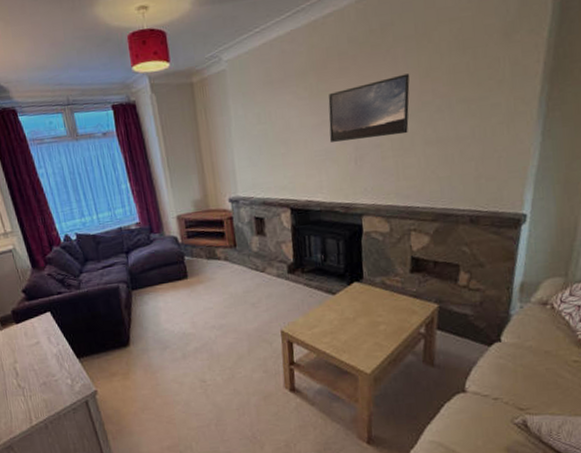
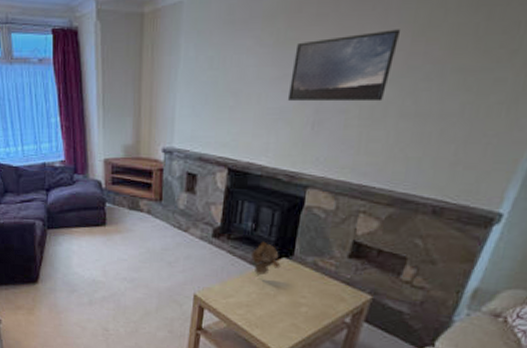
plant: none [325,270,354,304] -> present [250,241,281,277]

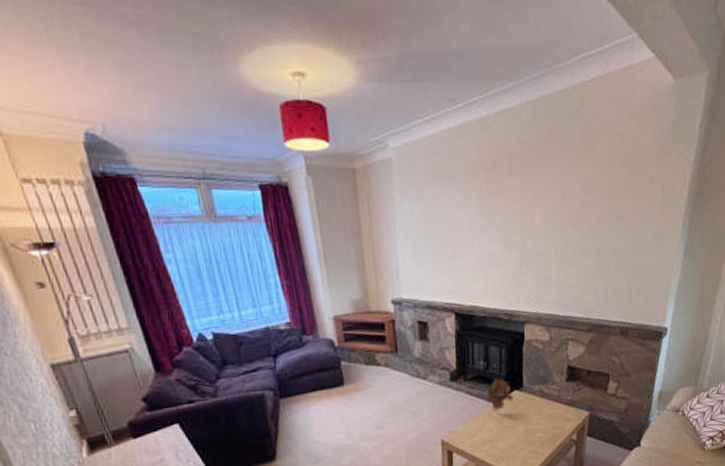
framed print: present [287,29,401,102] -> none [496,183,575,247]

